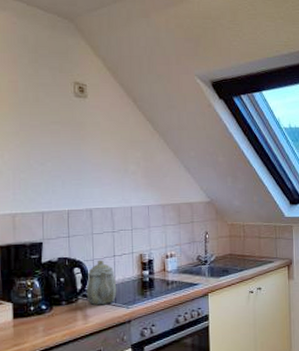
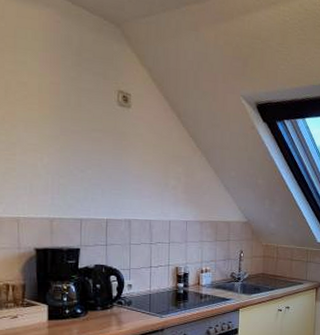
teapot: present [86,259,117,305] -> none [121,269,152,312]

